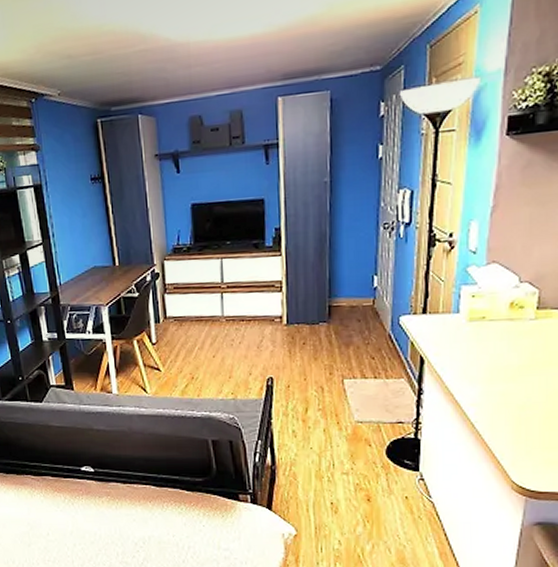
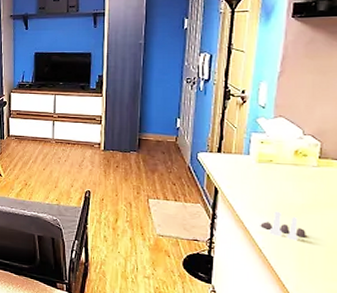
salt and pepper shaker set: none [472,377,523,410] -> present [260,211,306,241]

